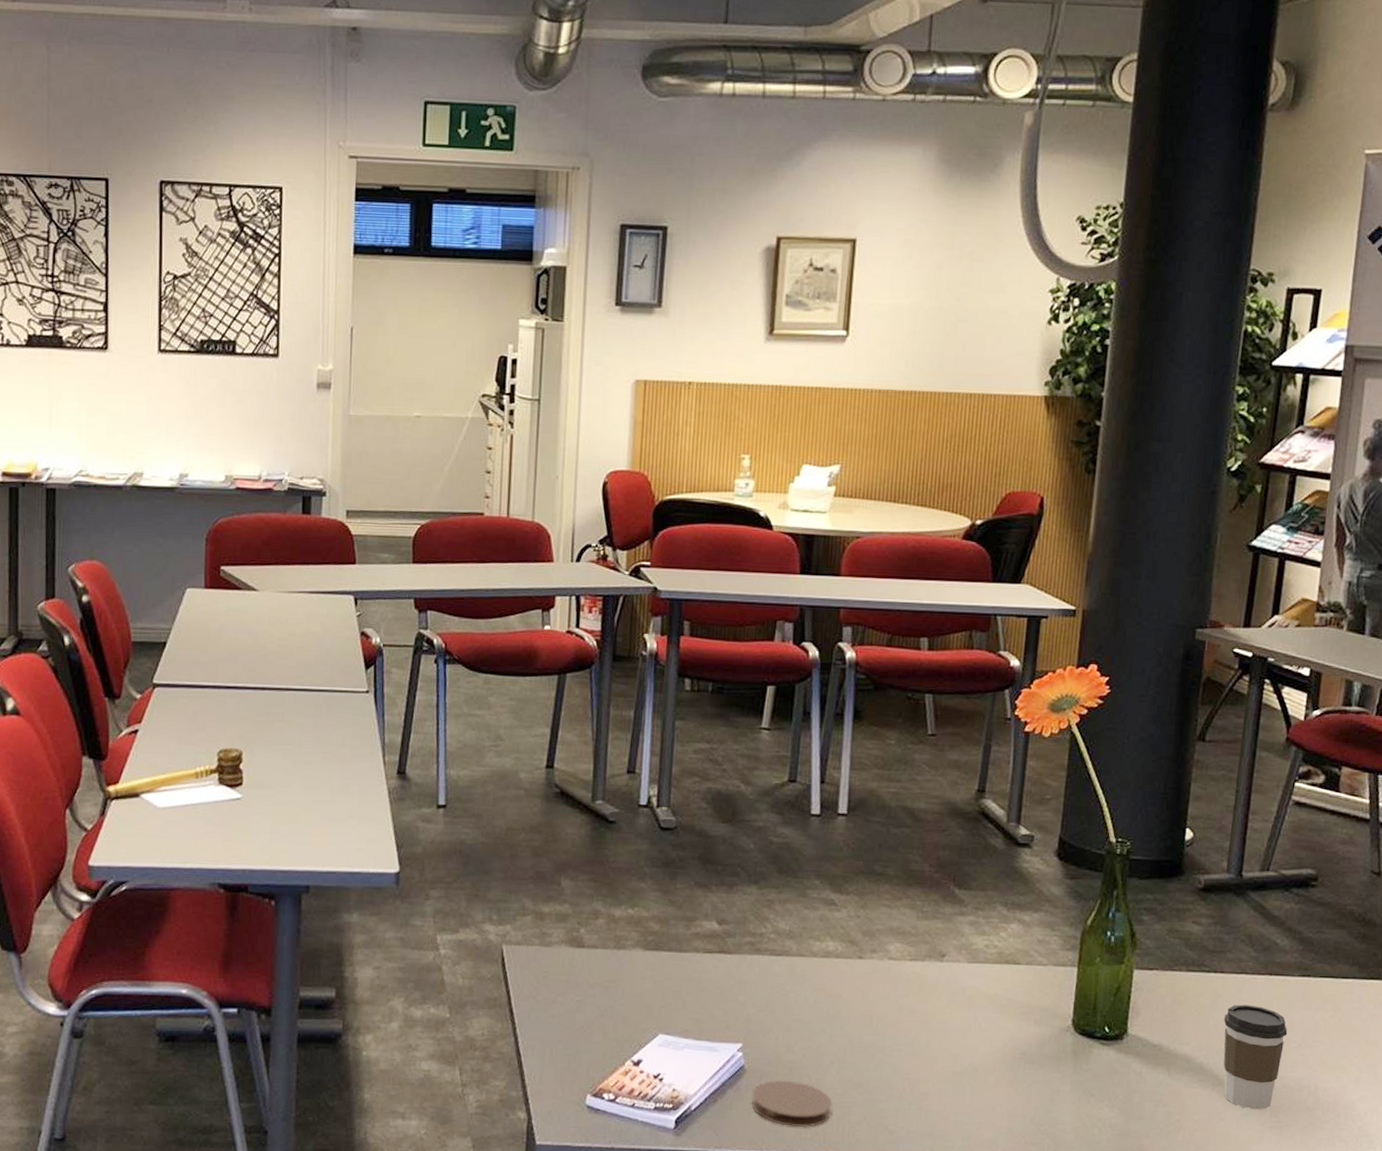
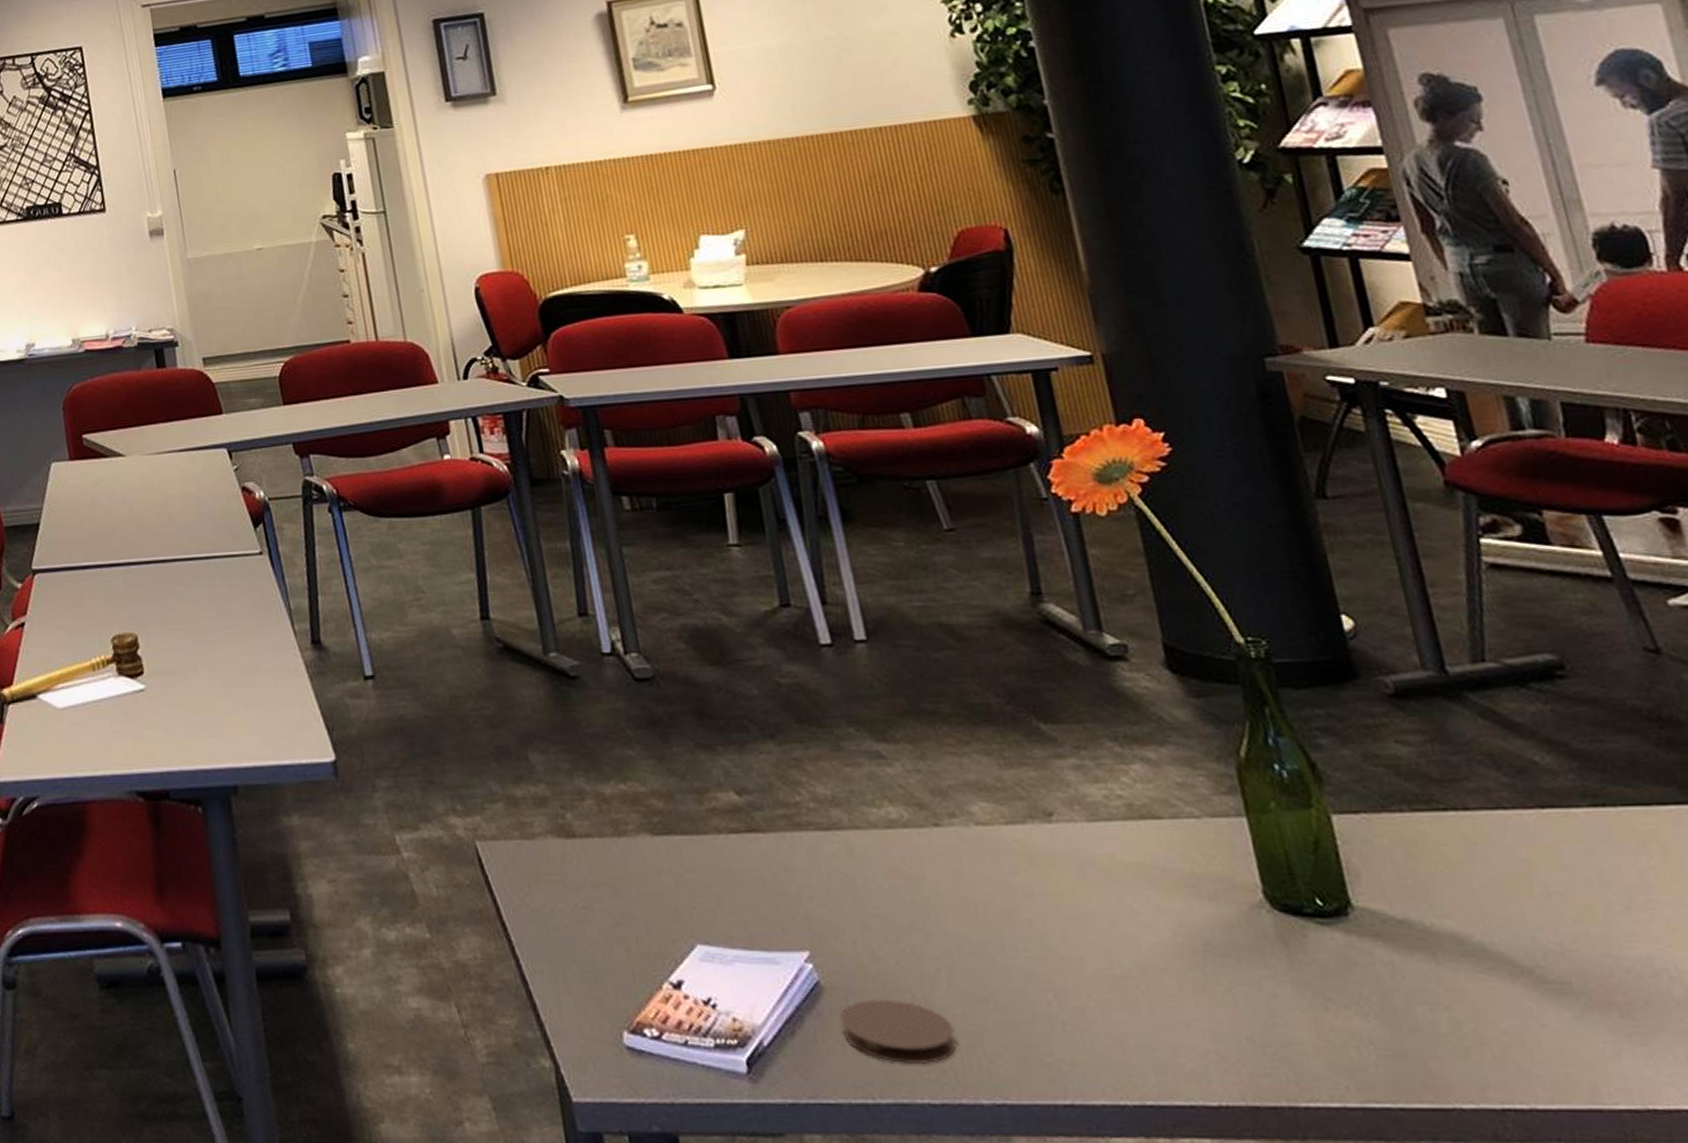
coffee cup: present [1223,1004,1288,1110] -> none [1492,853,1616,1009]

